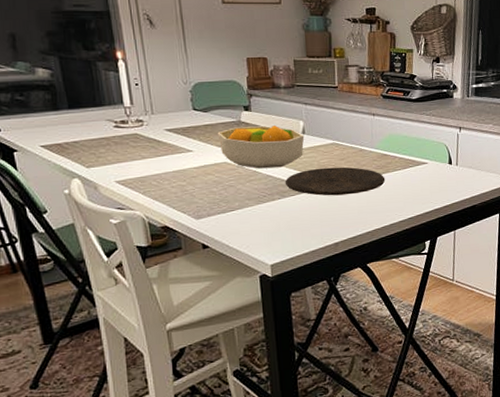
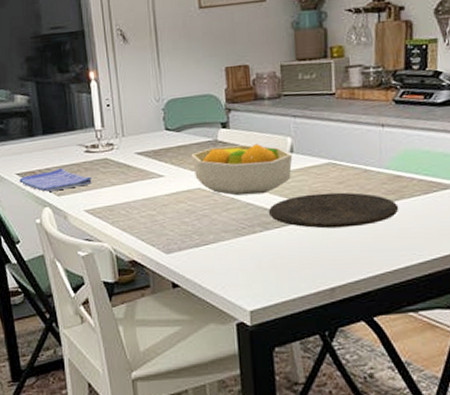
dish towel: none [44,141,122,164] -> present [19,167,92,192]

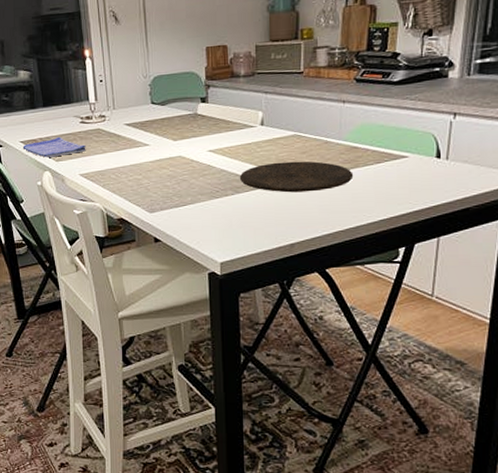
fruit bowl: present [191,144,293,196] -> none [173,117,263,163]

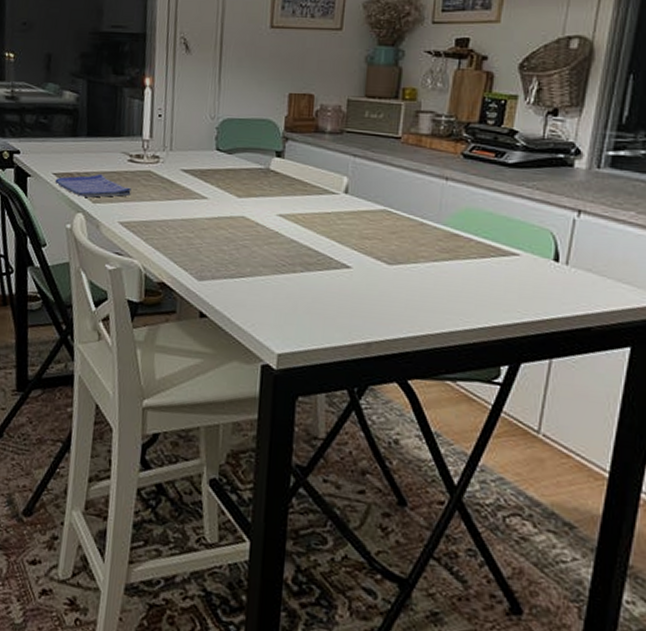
plate: present [239,161,354,193] -> none [312,239,452,282]

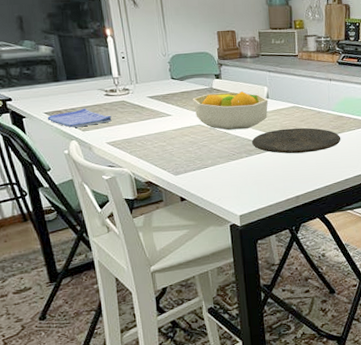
fruit bowl: none [239,175,347,233] -> present [192,91,269,131]
plate: none [312,239,452,282] -> present [251,127,341,154]

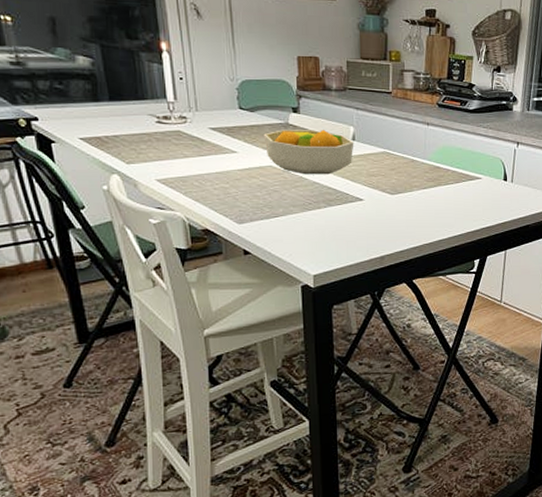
dish towel: present [47,108,112,128] -> none [82,136,164,159]
plate: present [251,127,341,154] -> none [331,177,437,207]

